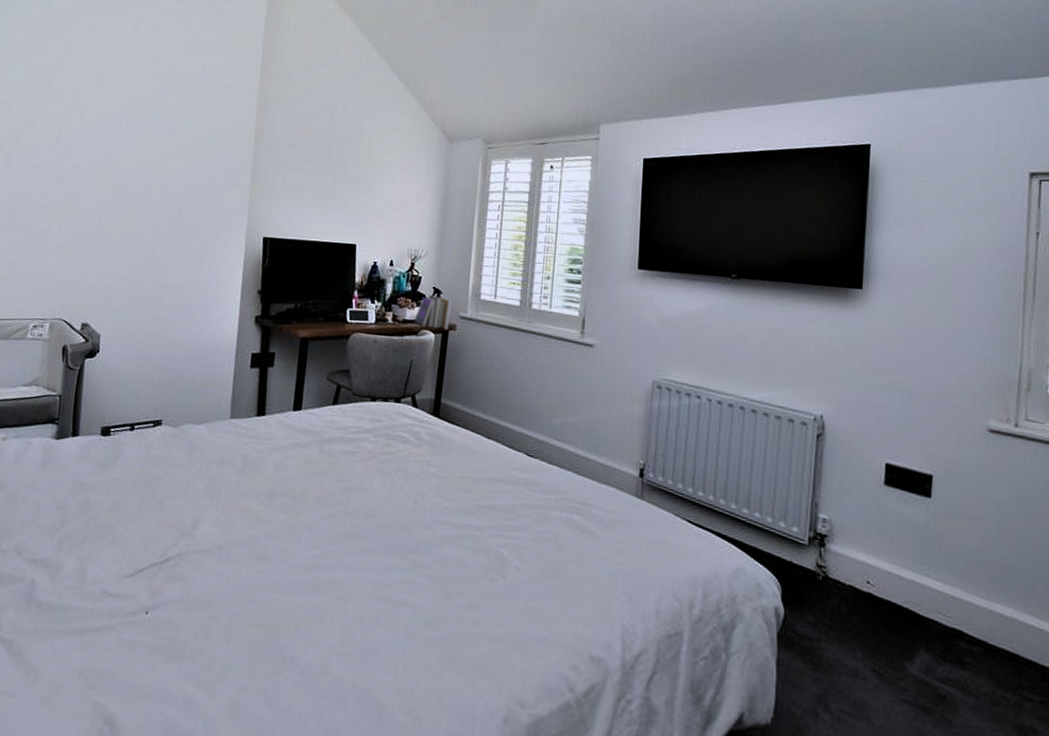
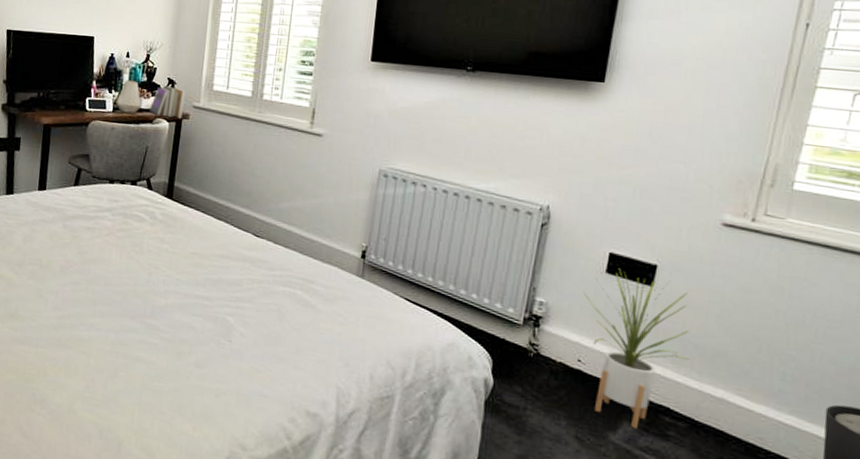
vase: none [379,289,405,326] -> present [116,80,141,115]
house plant: none [864,479,976,658] -> present [583,268,690,429]

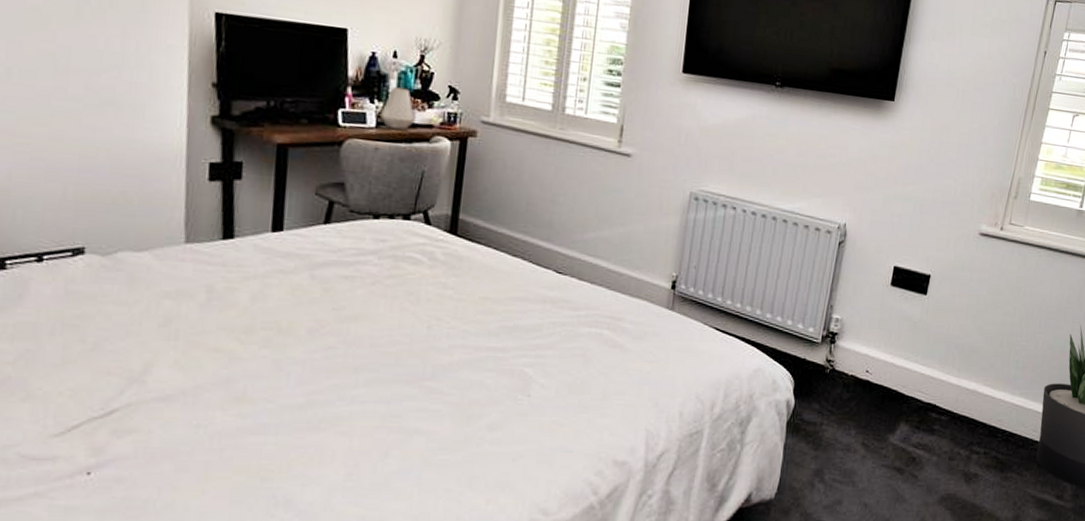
books: present [150,85,186,119] -> none [426,94,472,137]
house plant: present [583,268,690,429] -> none [872,280,953,428]

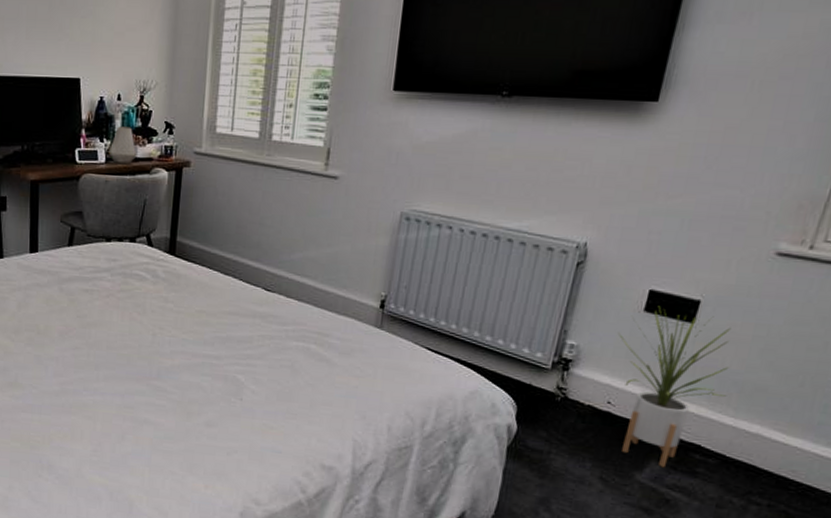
house plant: none [872,280,953,428] -> present [617,306,731,468]

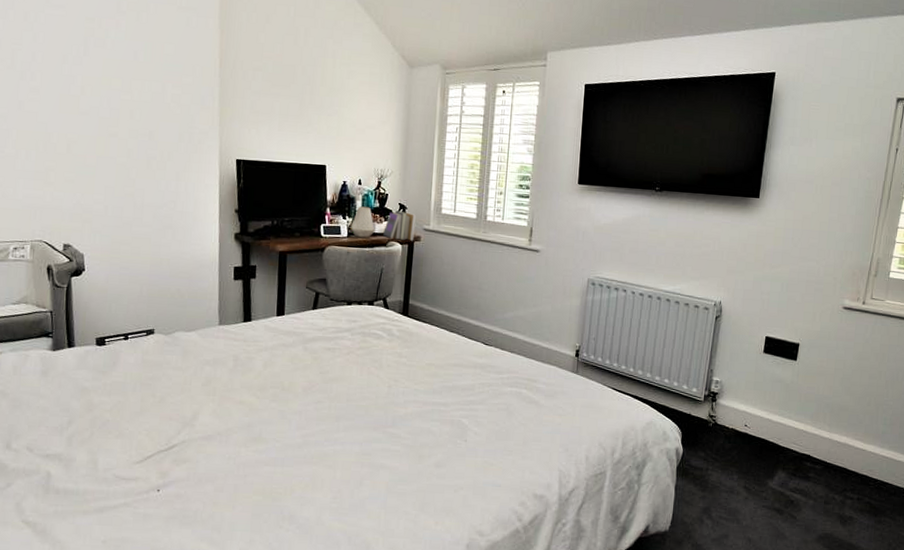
books: none [146,130,186,167] -> present [383,210,417,241]
house plant: present [617,306,731,468] -> none [747,348,823,475]

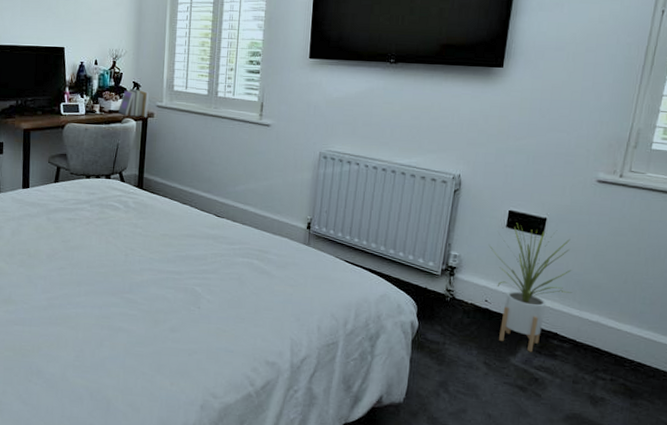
vase: present [350,206,374,239] -> none [88,85,110,116]
house plant: none [747,348,823,475] -> present [488,223,573,352]

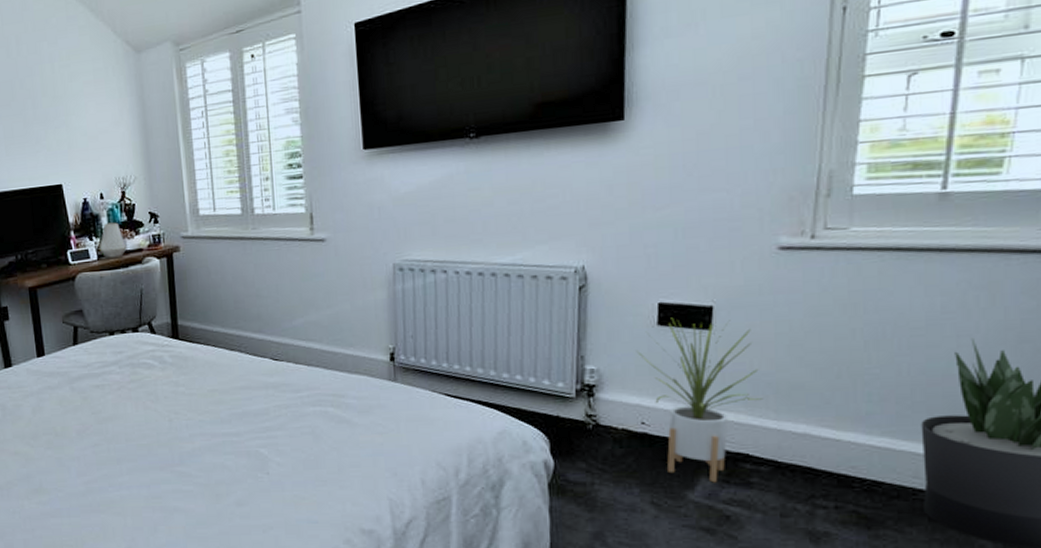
vase: none [88,85,110,116] -> present [99,222,126,260]
books: present [118,88,150,117] -> none [136,220,172,255]

